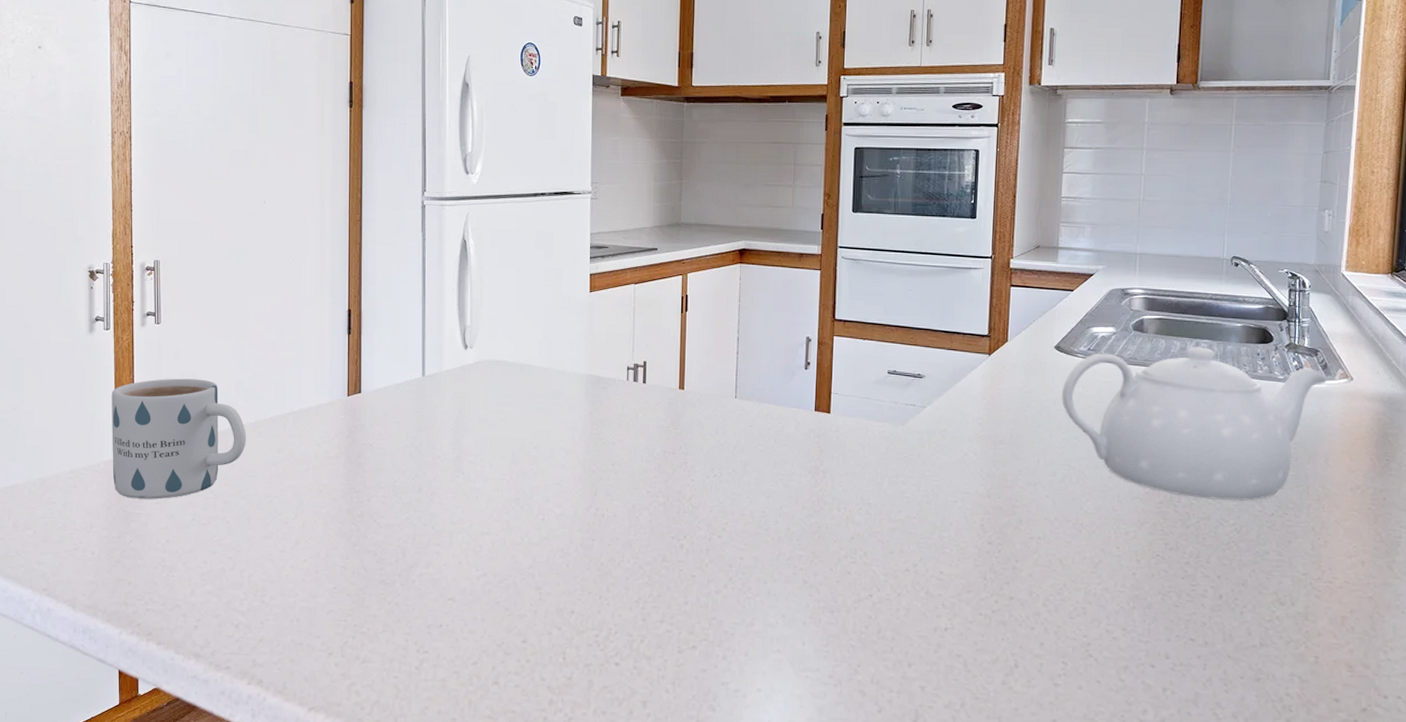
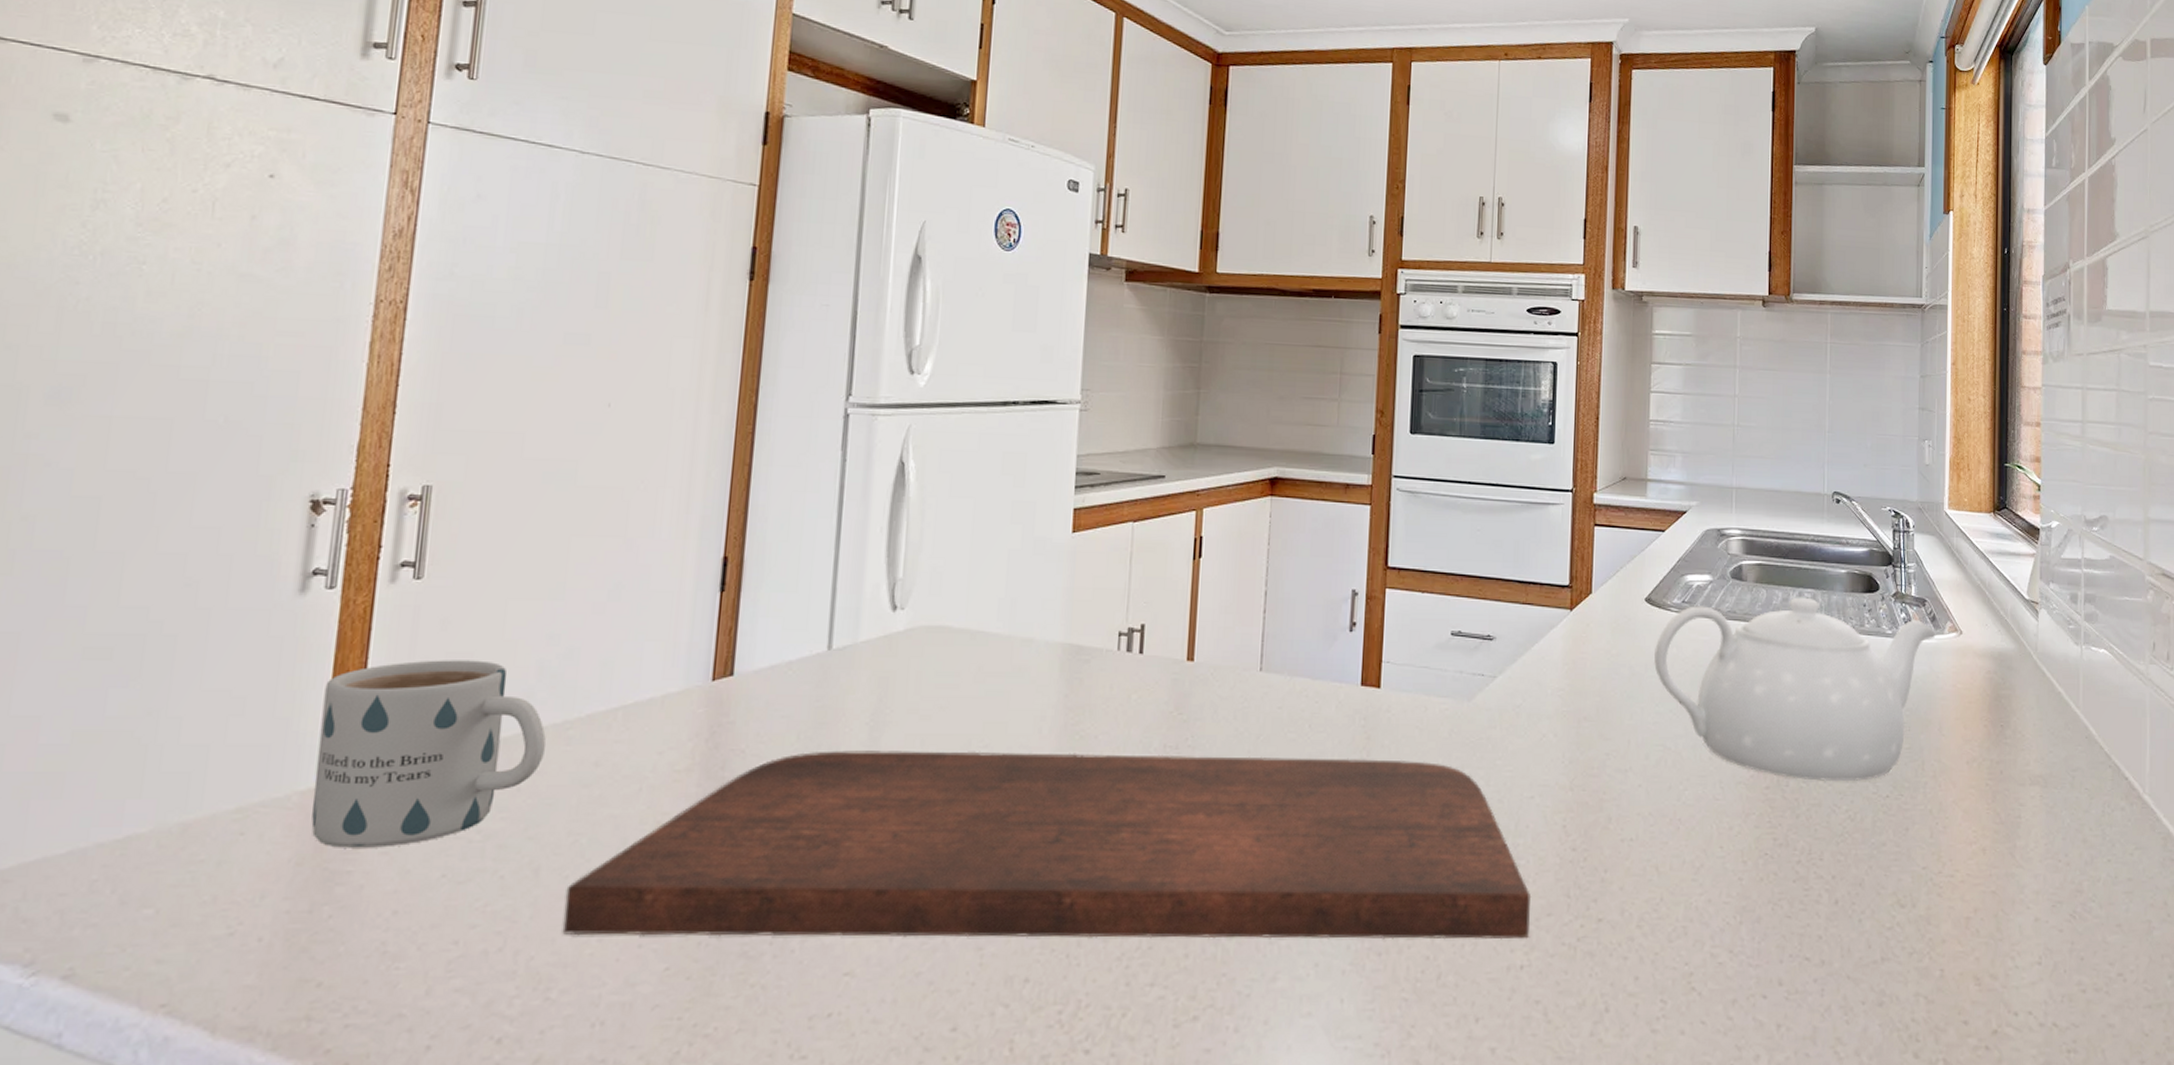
cutting board: none [268,447,954,609] -> present [562,751,1532,940]

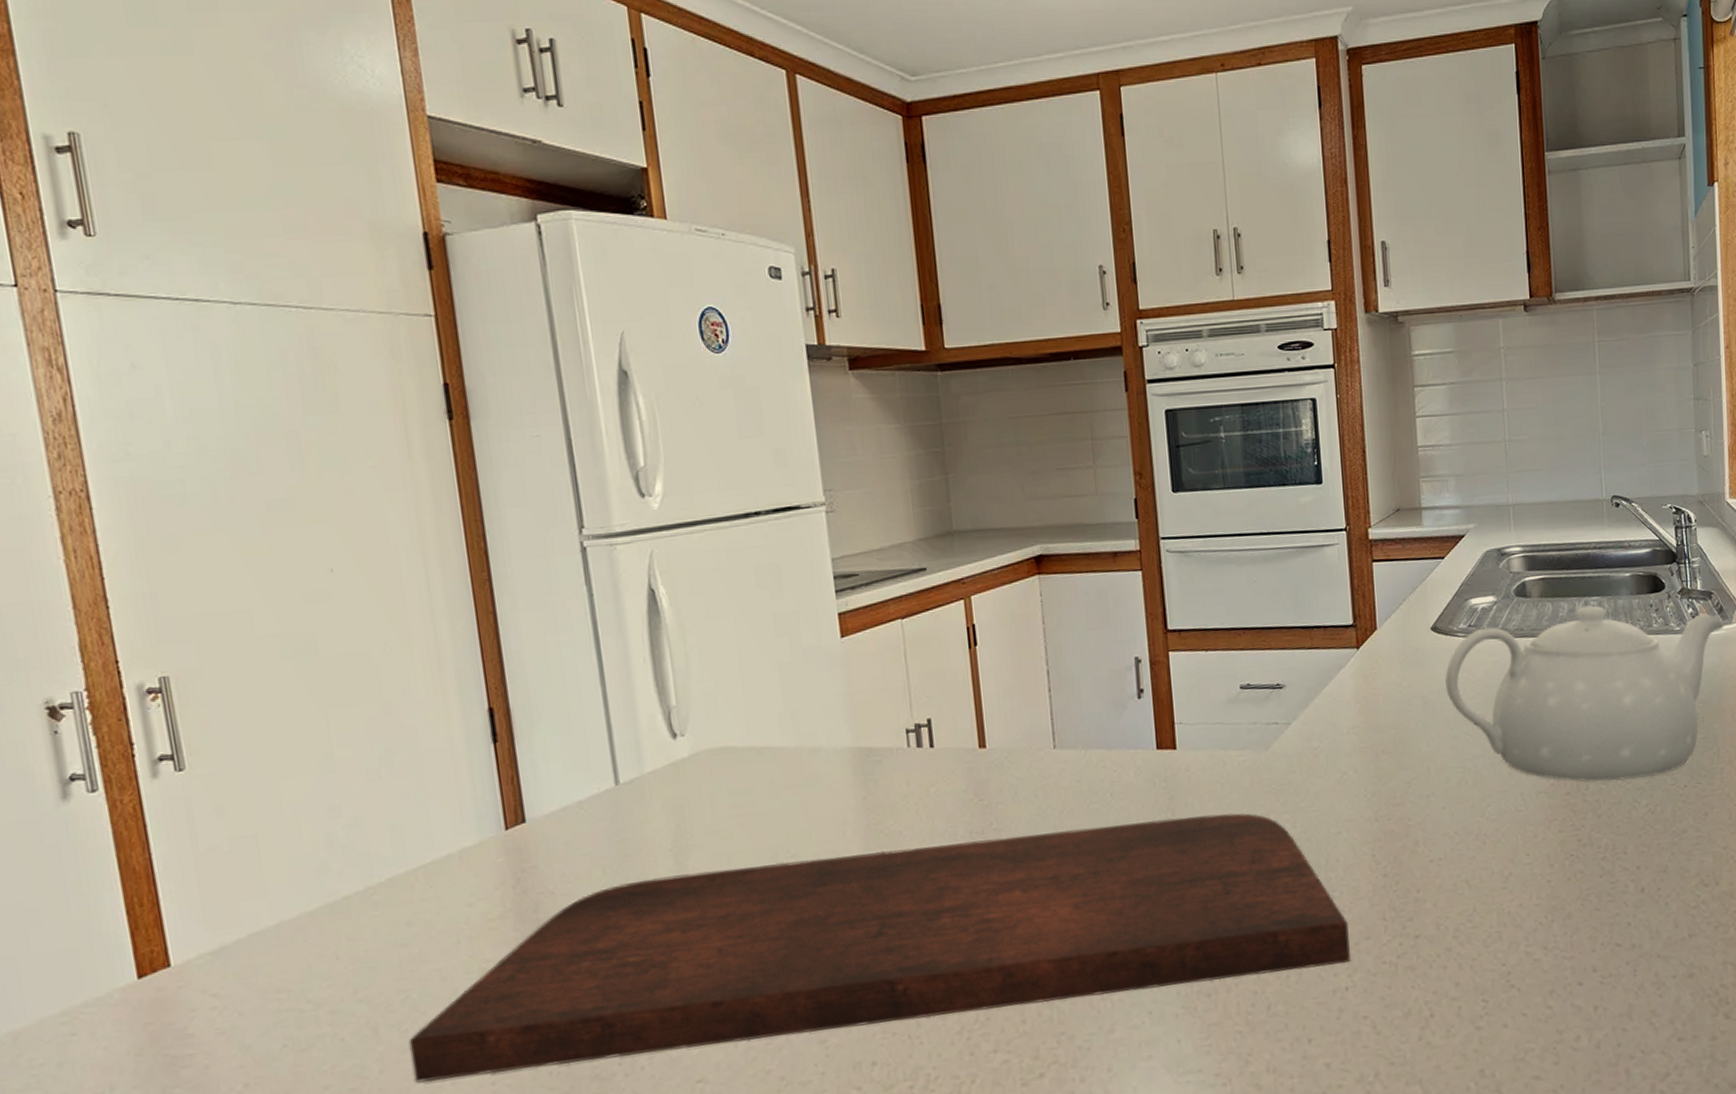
mug: present [311,660,546,848] -> none [115,841,355,1035]

